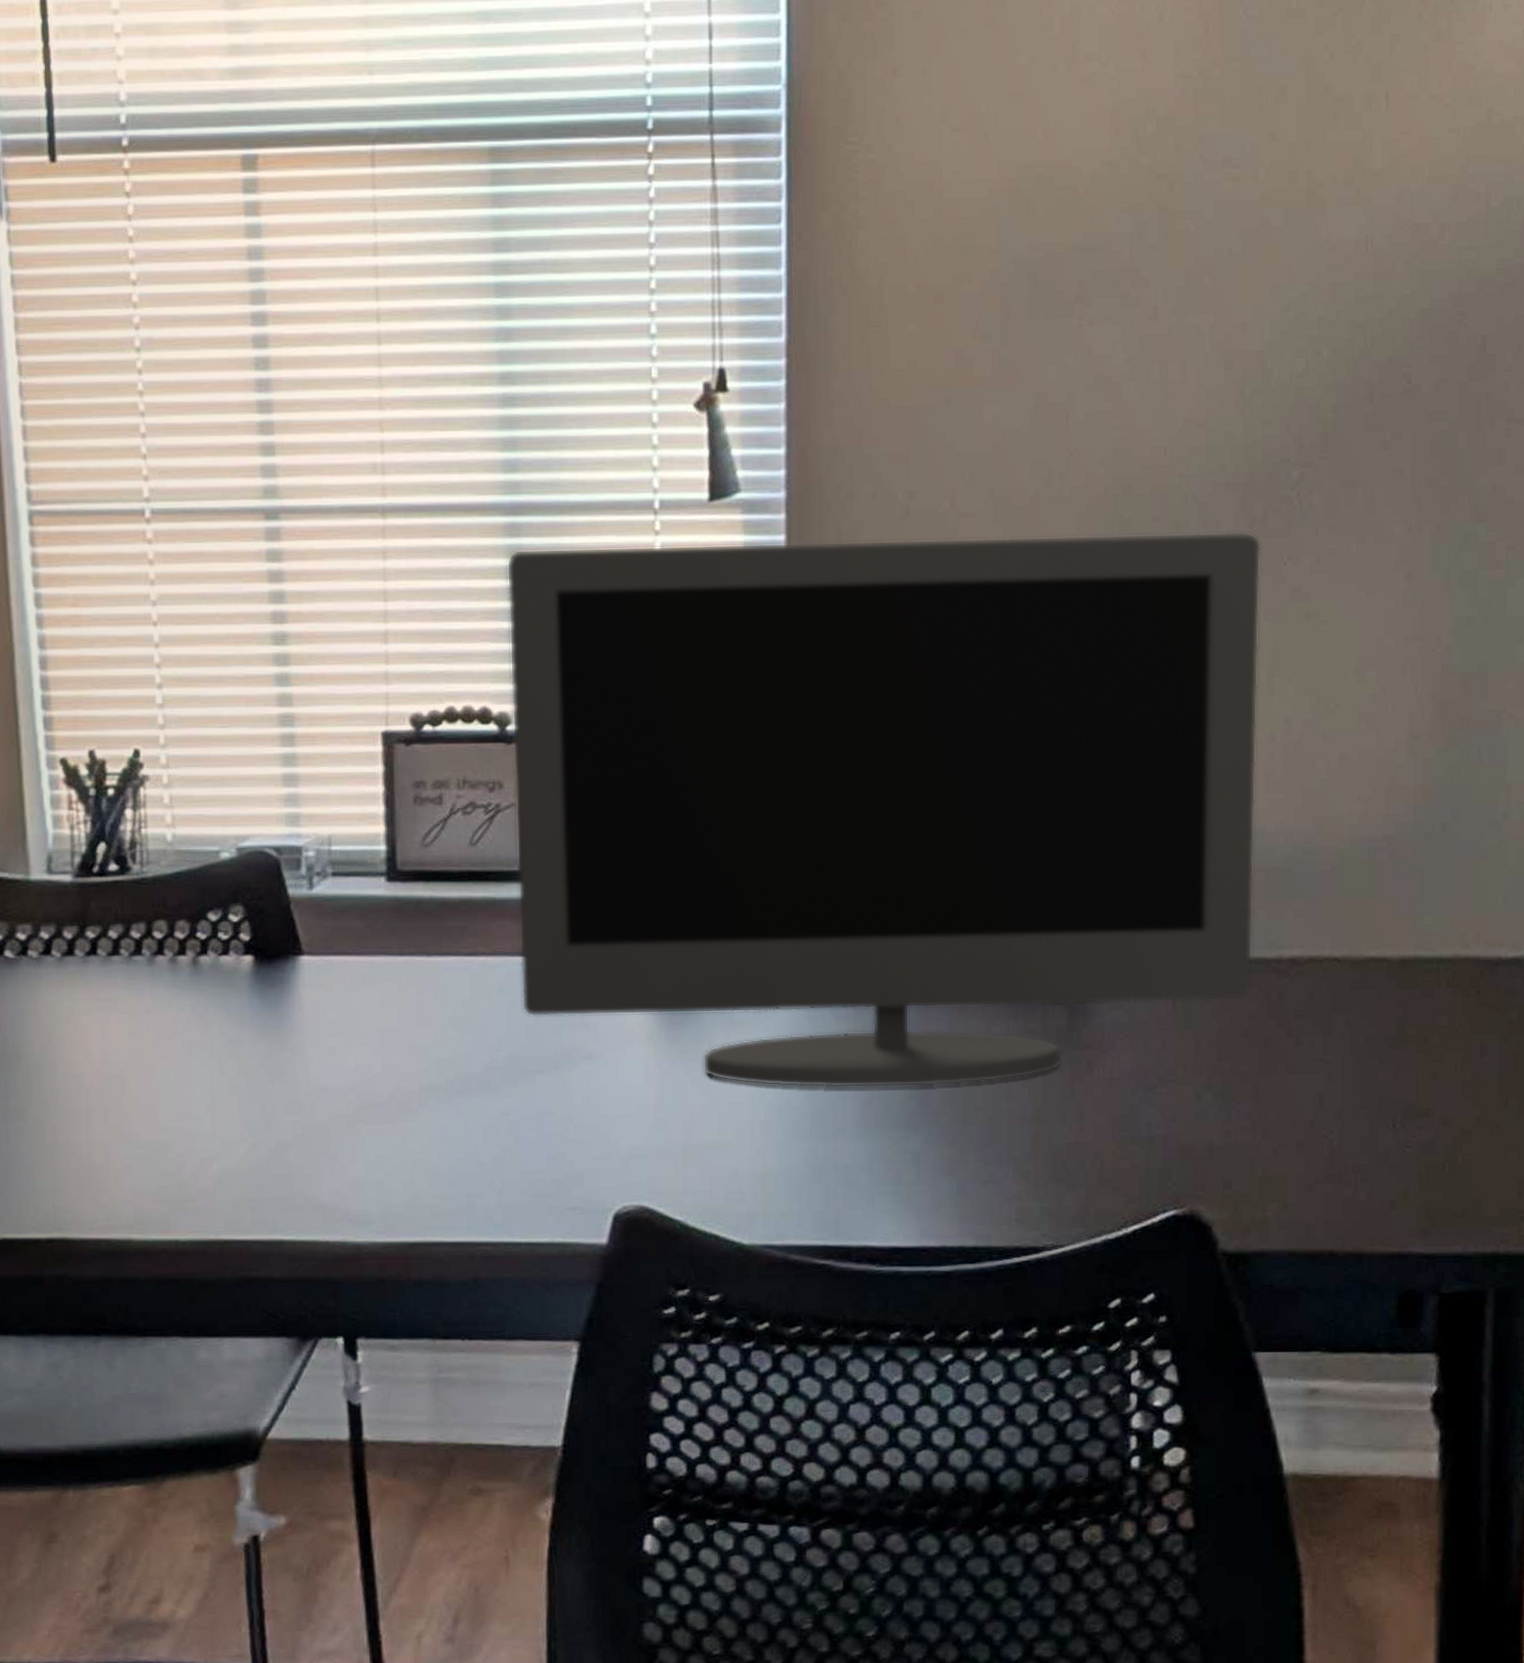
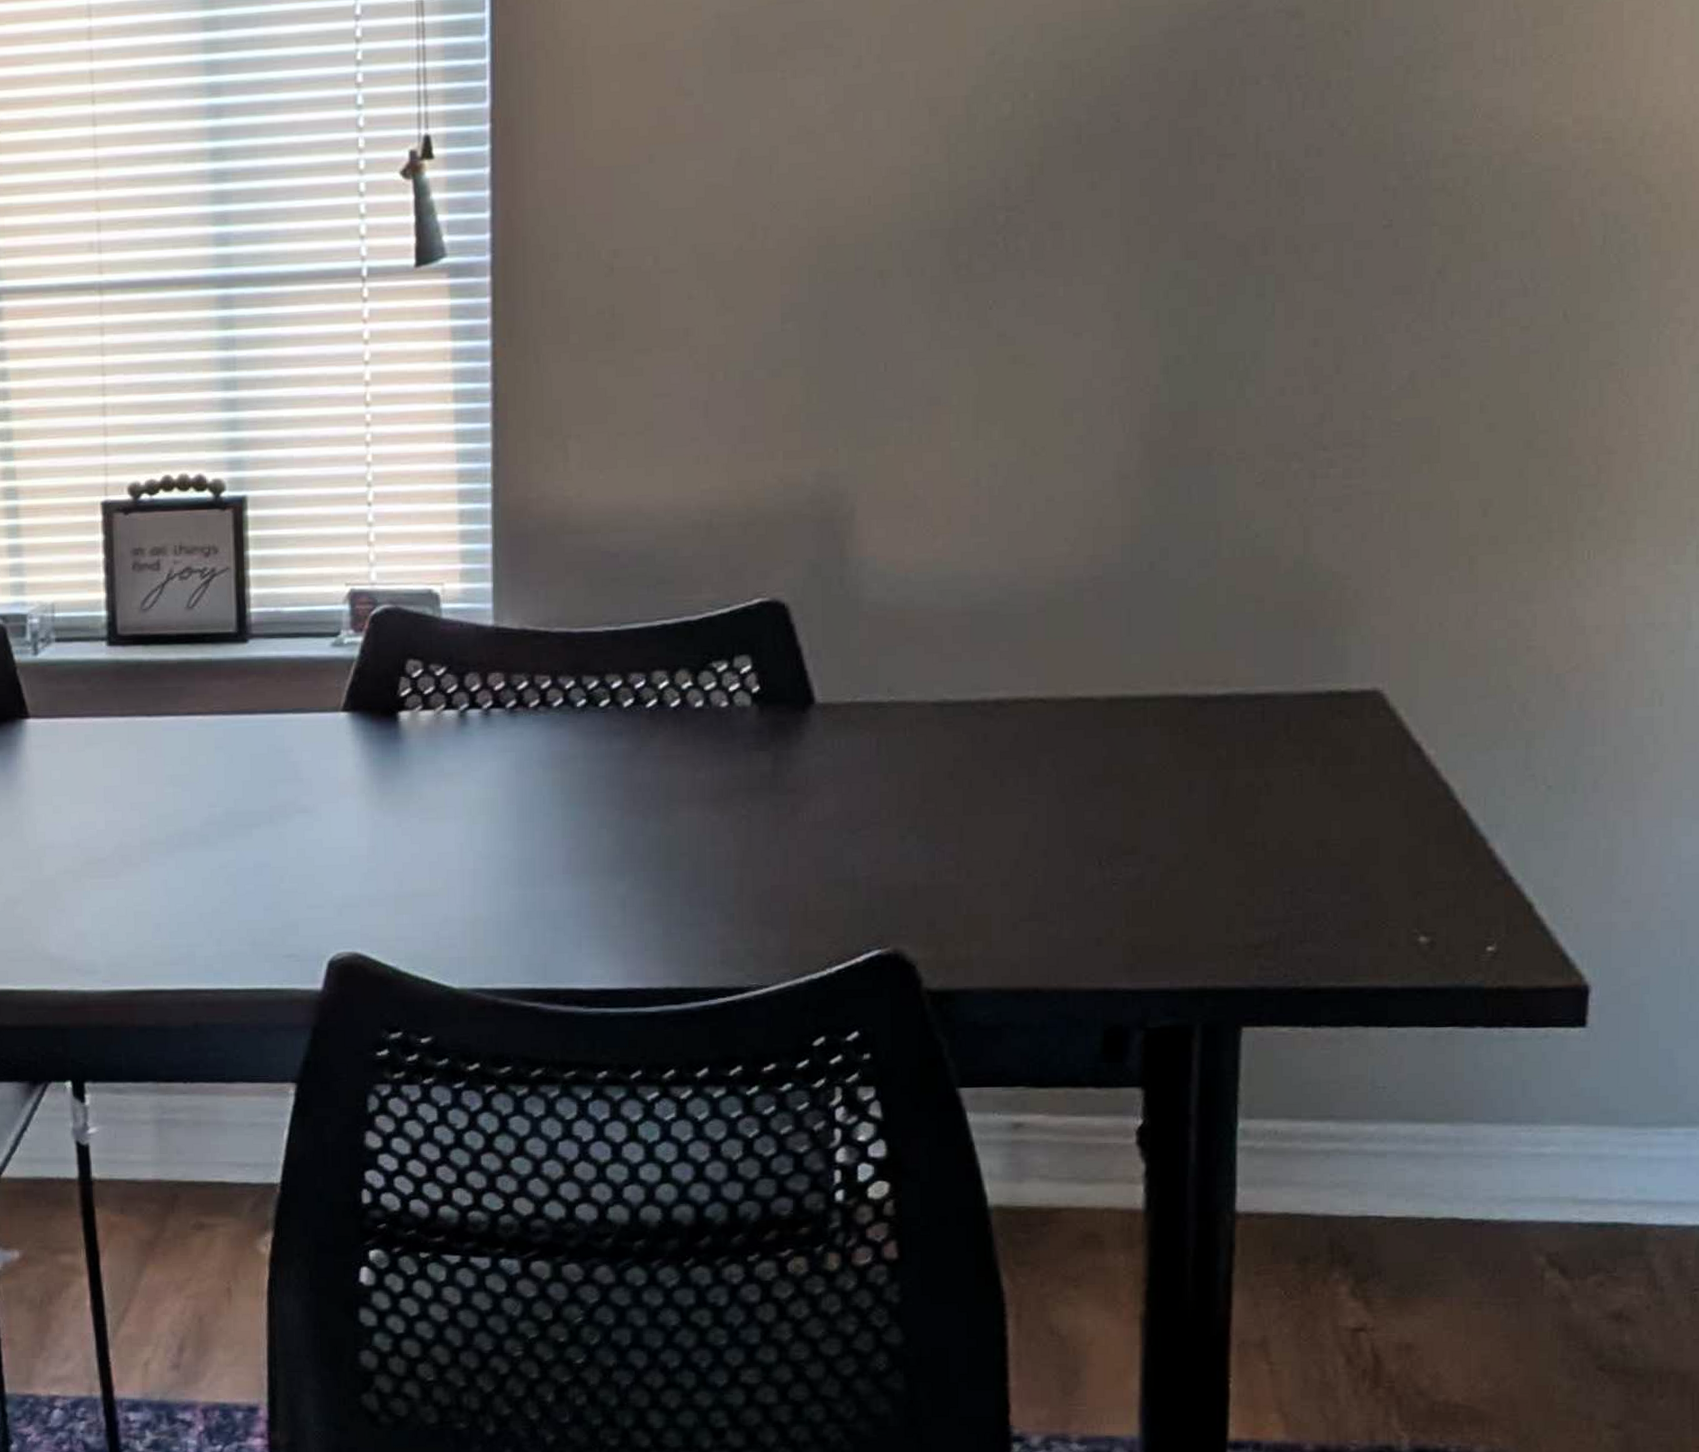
monitor: present [506,531,1262,1089] -> none [219,277,967,837]

